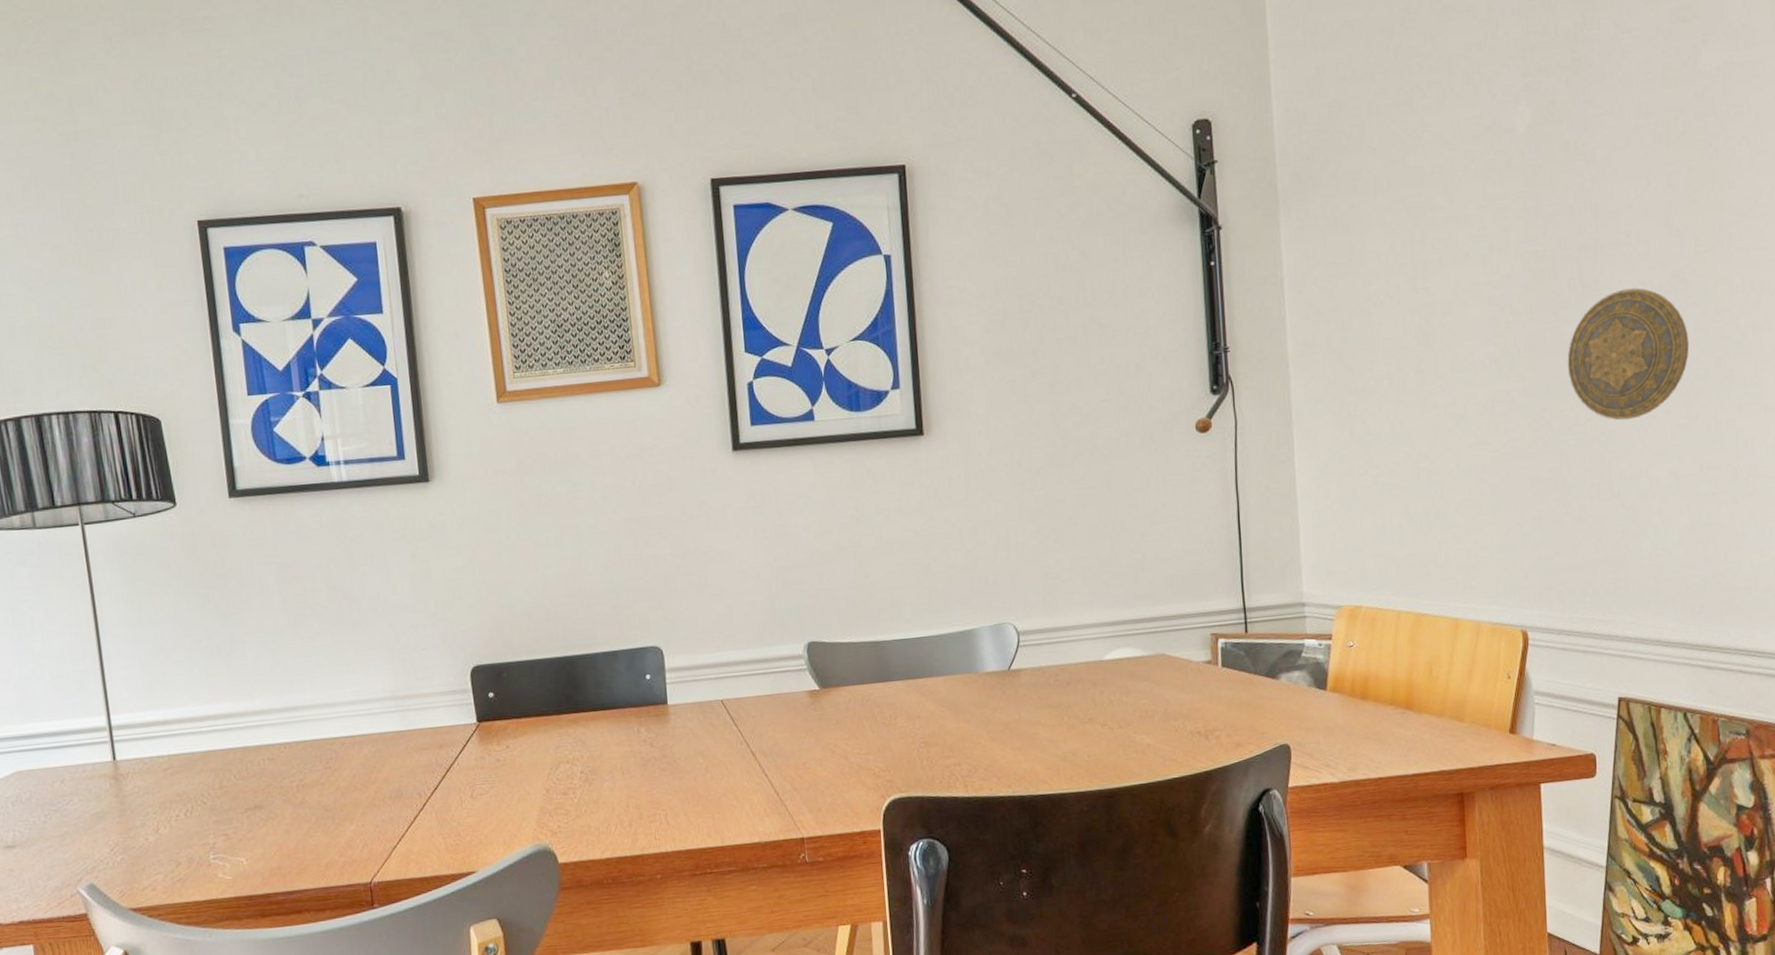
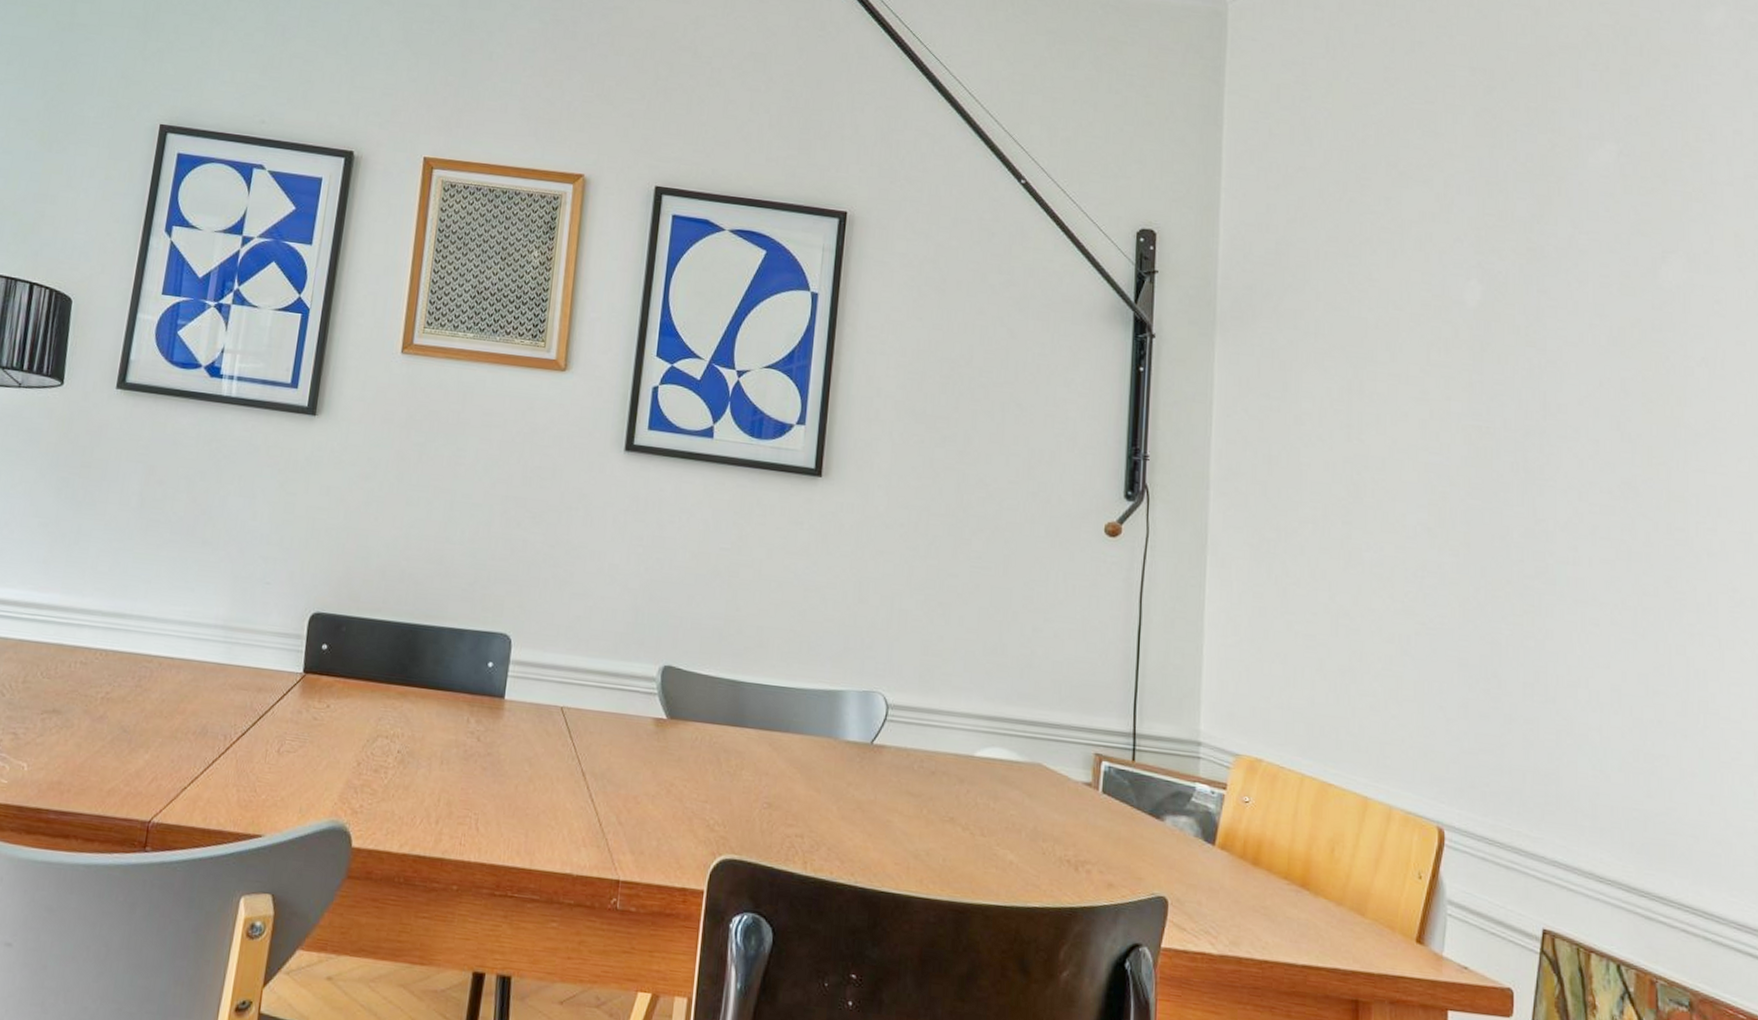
decorative plate: present [1567,288,1690,421] -> none [1505,484,1638,622]

